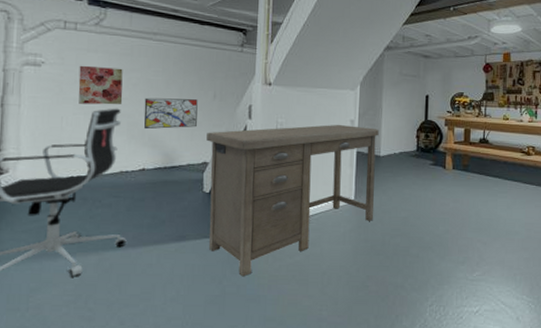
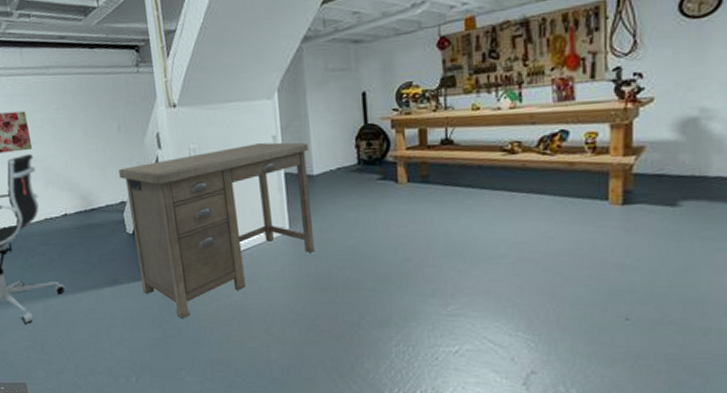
wall art: present [143,97,198,130] -> none [52,134,107,173]

